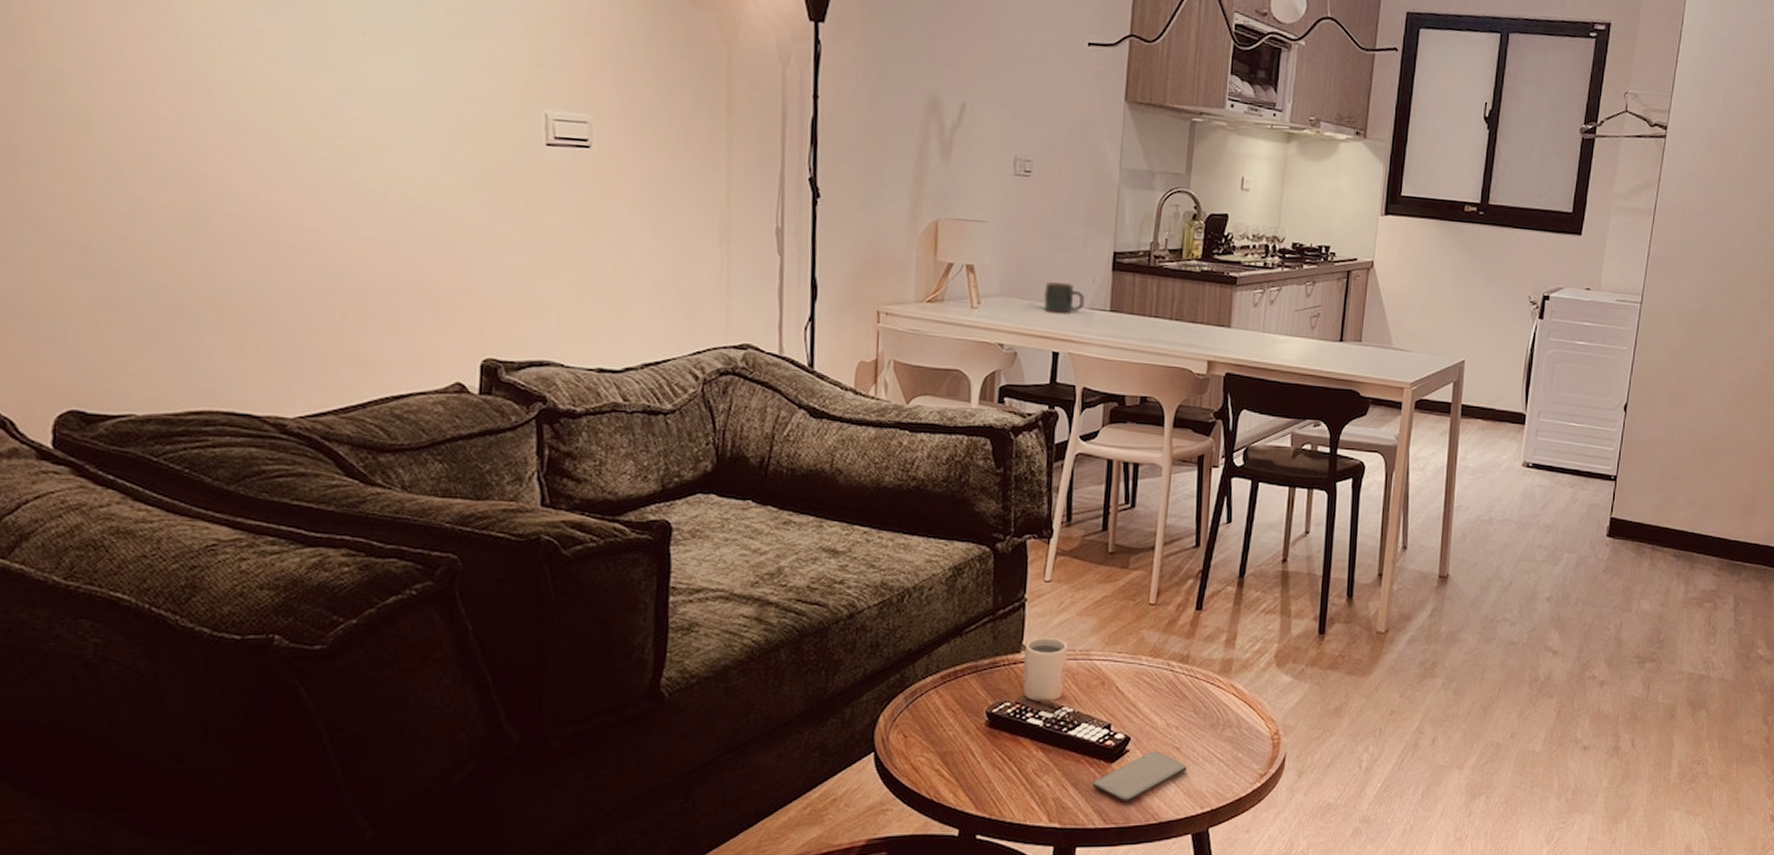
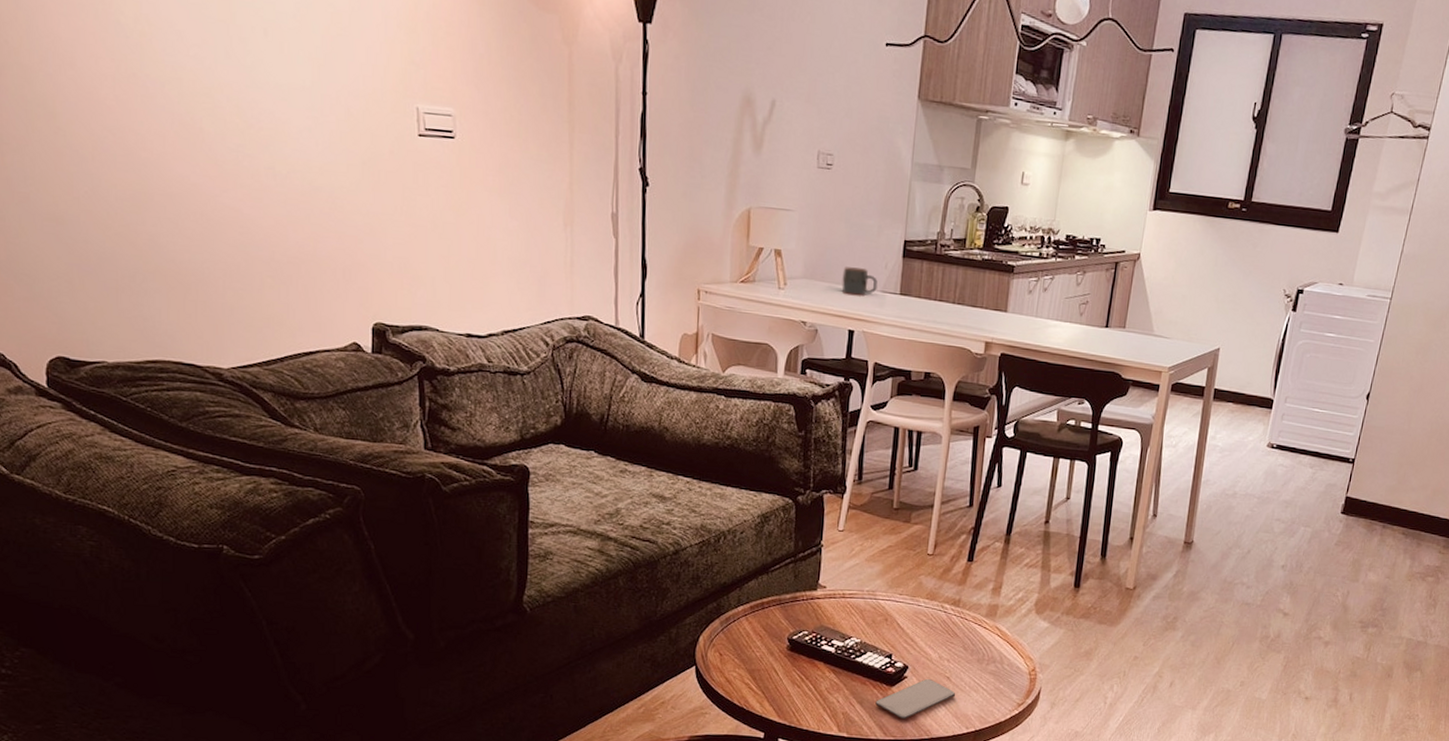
mug: present [1022,637,1068,703] -> none [818,577,857,633]

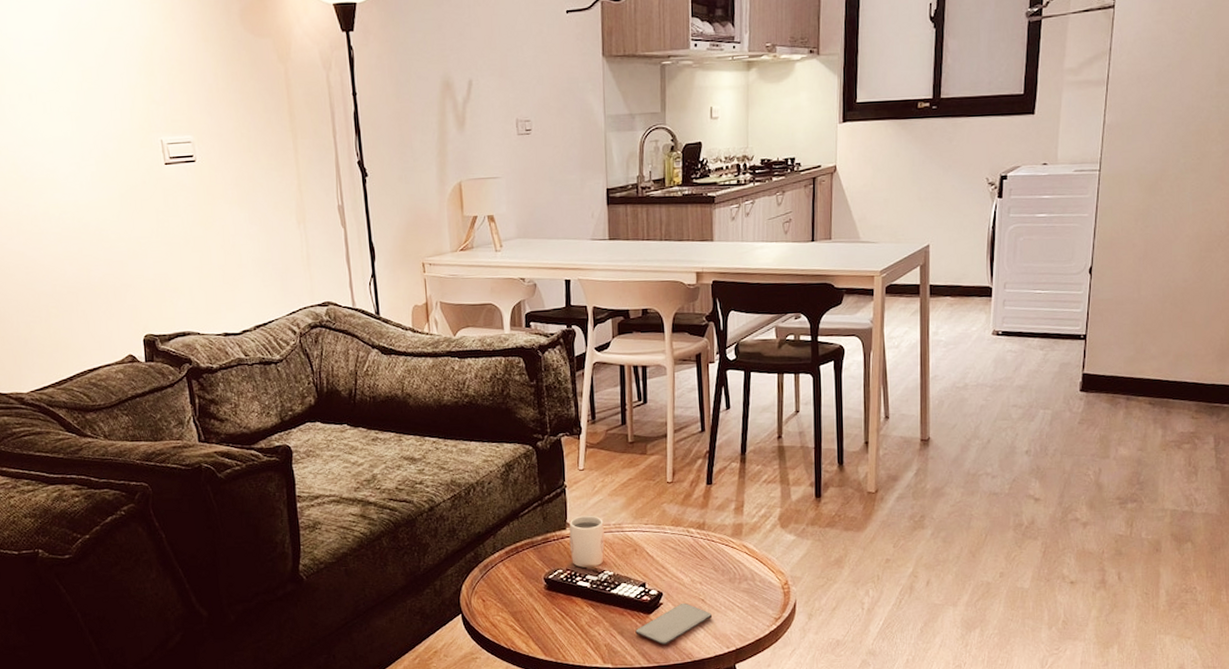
mug: none [818,577,857,633] -> present [569,515,605,568]
mug: present [841,267,878,298] -> none [553,220,587,248]

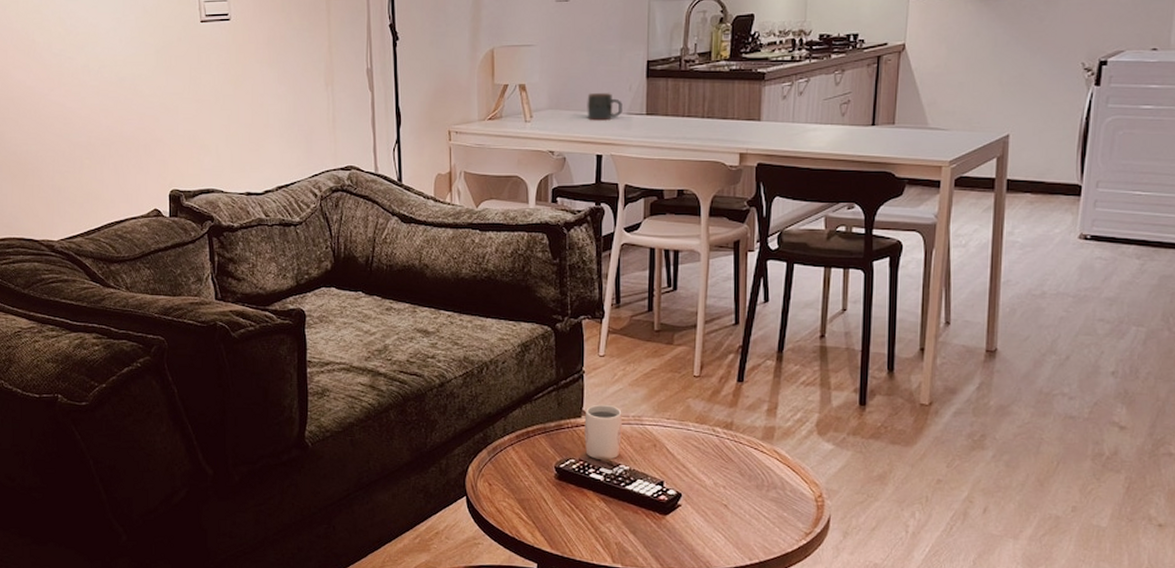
mug: none [553,220,587,248] -> present [587,93,623,122]
smartphone: present [635,603,713,646] -> none [649,507,735,551]

